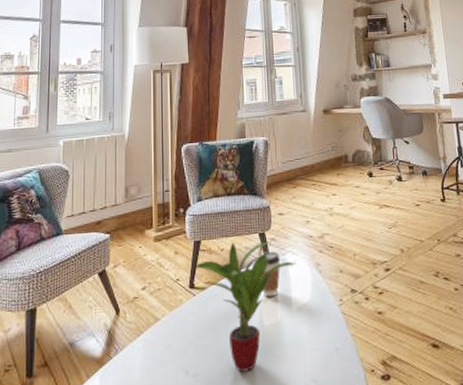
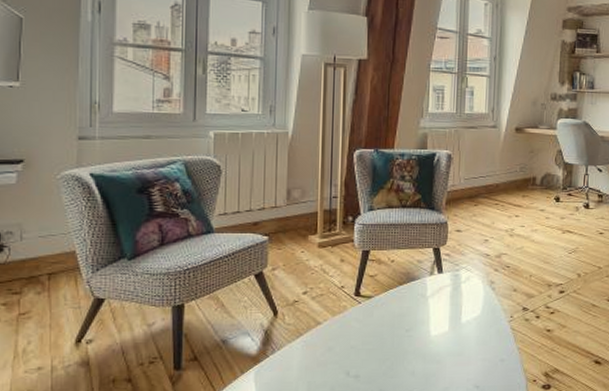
potted plant: present [193,240,295,372] -> none [360,254,469,376]
coffee cup: present [260,251,281,298] -> none [431,266,454,310]

